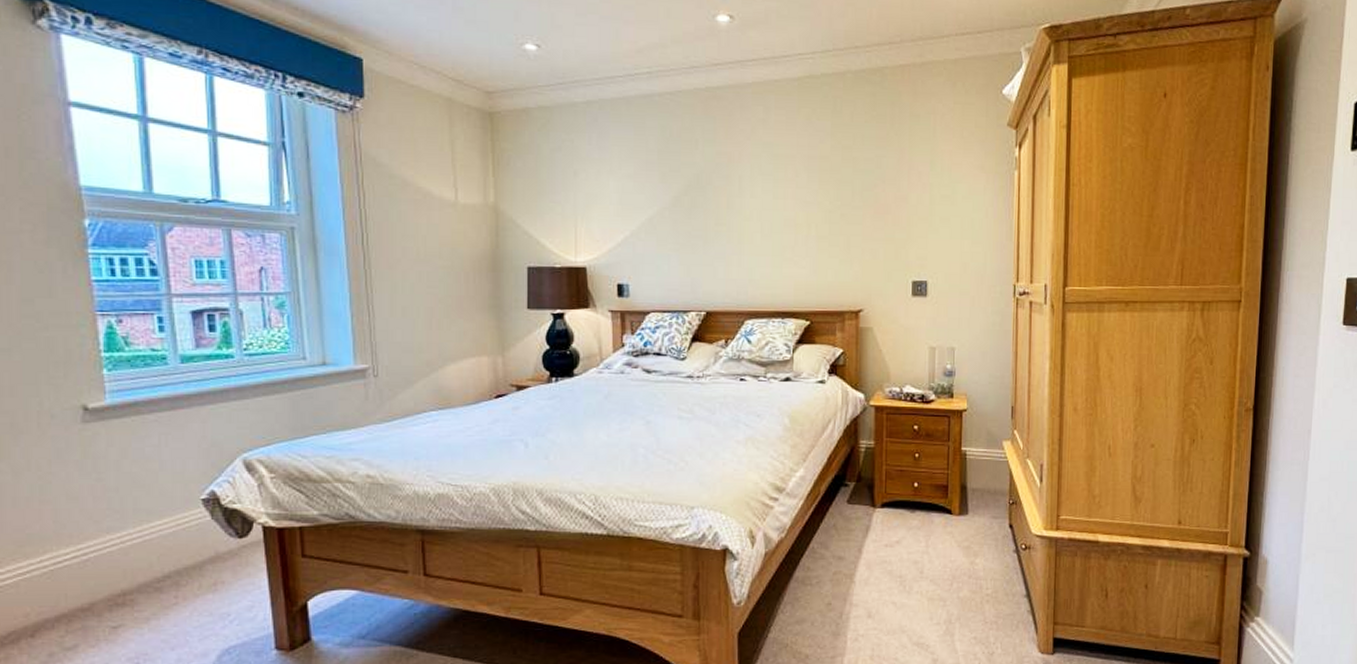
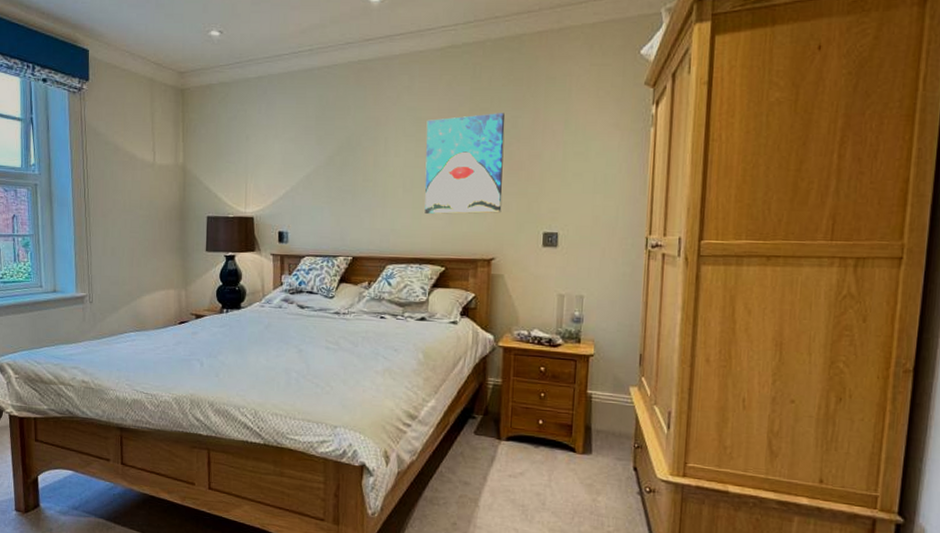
wall art: none [784,151,869,262] -> present [424,113,505,214]

